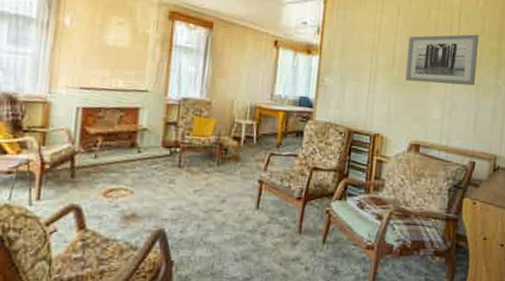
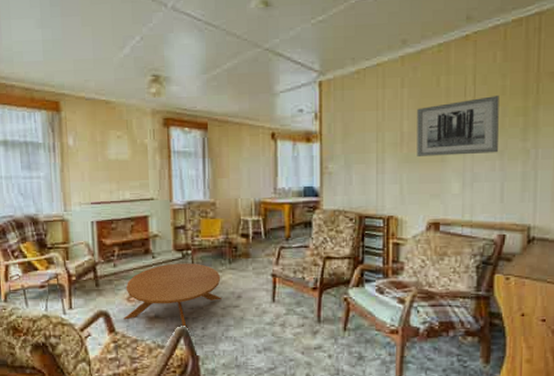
coffee table: none [97,160,207,230] -> present [123,263,223,328]

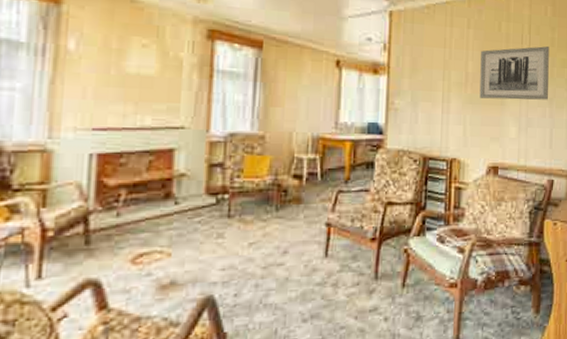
coffee table: present [123,263,223,328] -> none [123,210,265,297]

